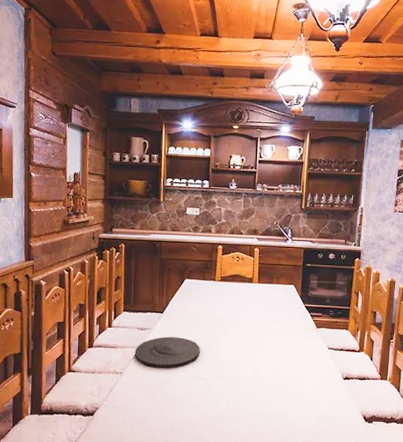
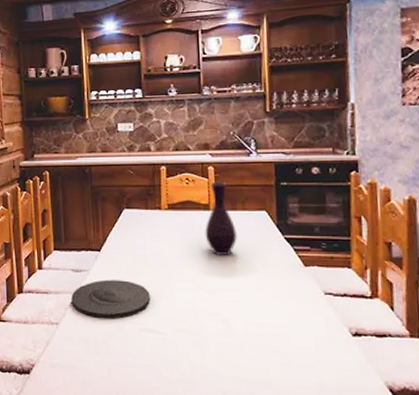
vase: none [247,261,271,319] -> present [205,182,237,255]

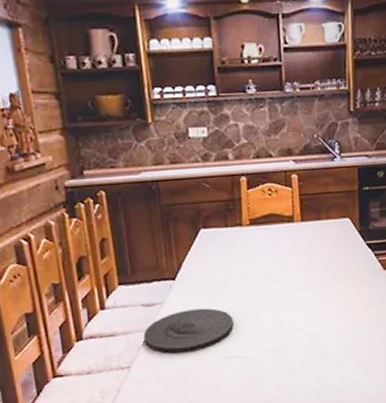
vase: present [205,182,237,255] -> none [289,191,321,269]

